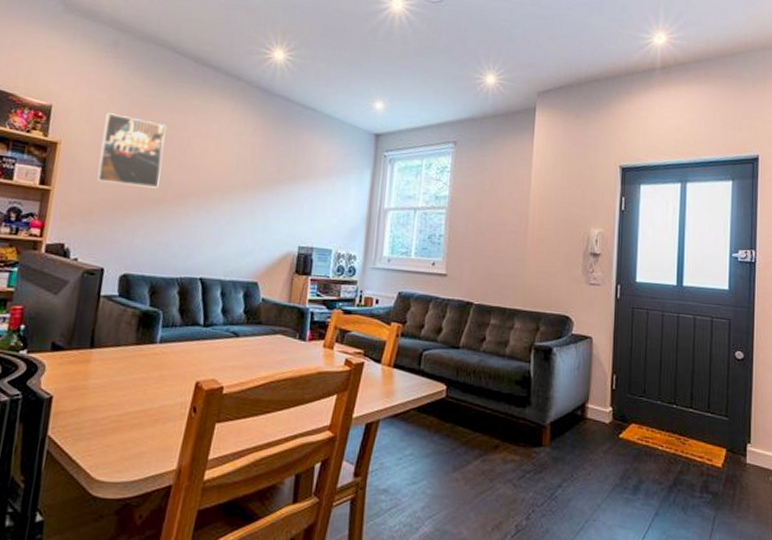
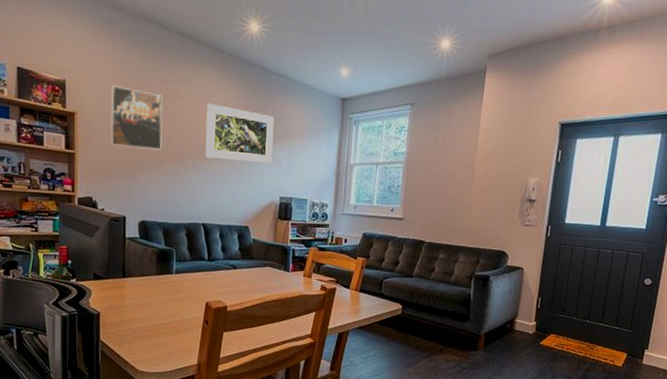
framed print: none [211,135,297,206] -> present [205,102,275,163]

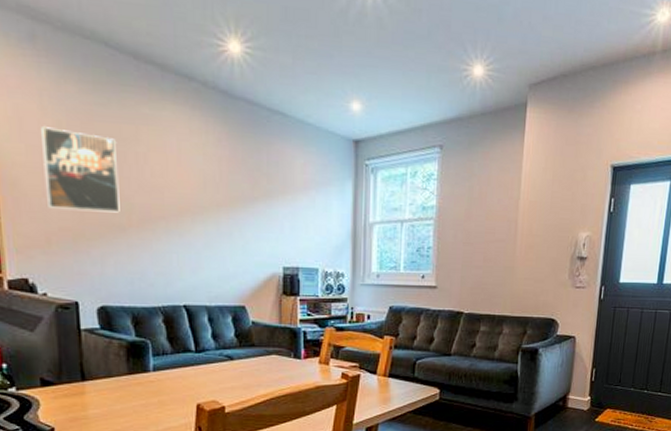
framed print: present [205,102,275,163] -> none [178,148,270,225]

